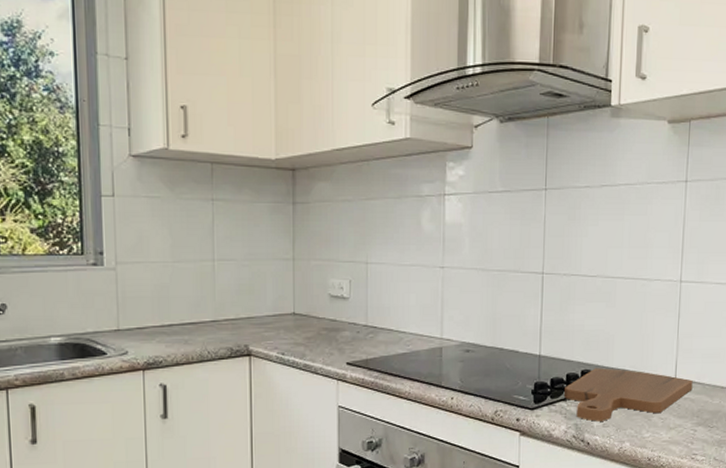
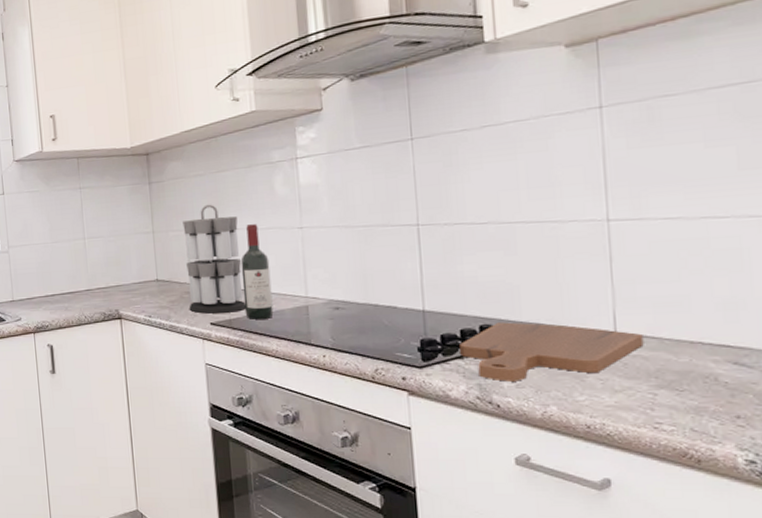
spice rack: none [325,234,383,353] -> present [183,204,246,314]
wine bottle: none [382,260,410,360] -> present [240,224,274,319]

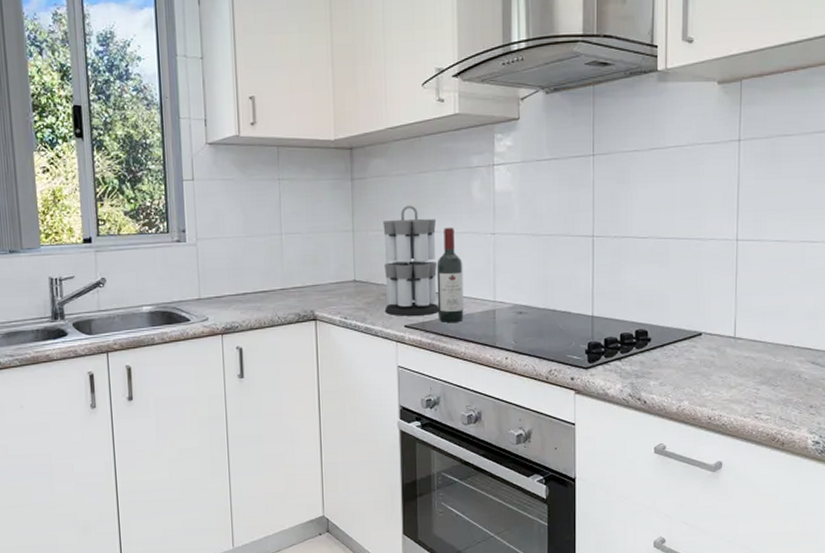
cutting board: present [460,322,644,382] -> none [619,327,754,380]

